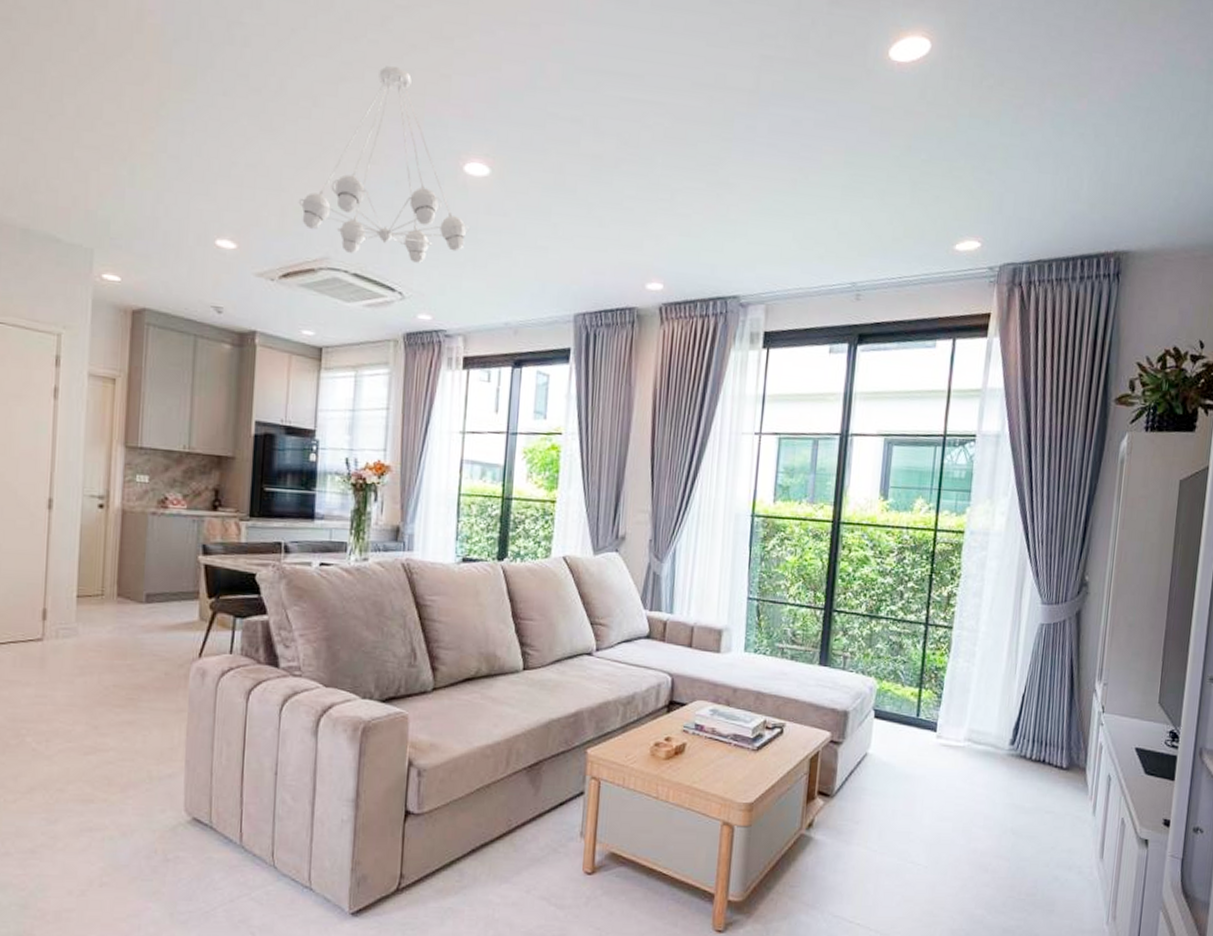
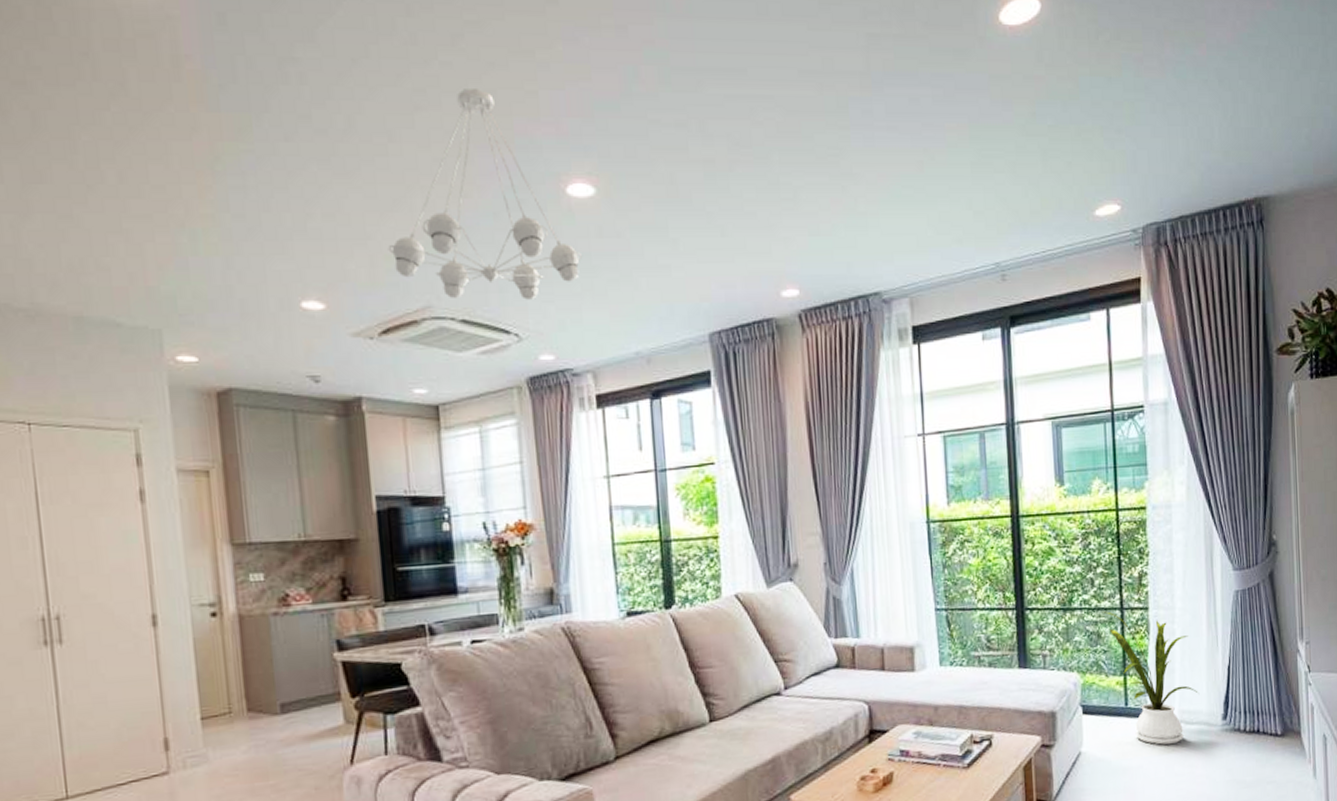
house plant: none [907,624,991,760] -> present [1102,611,1200,745]

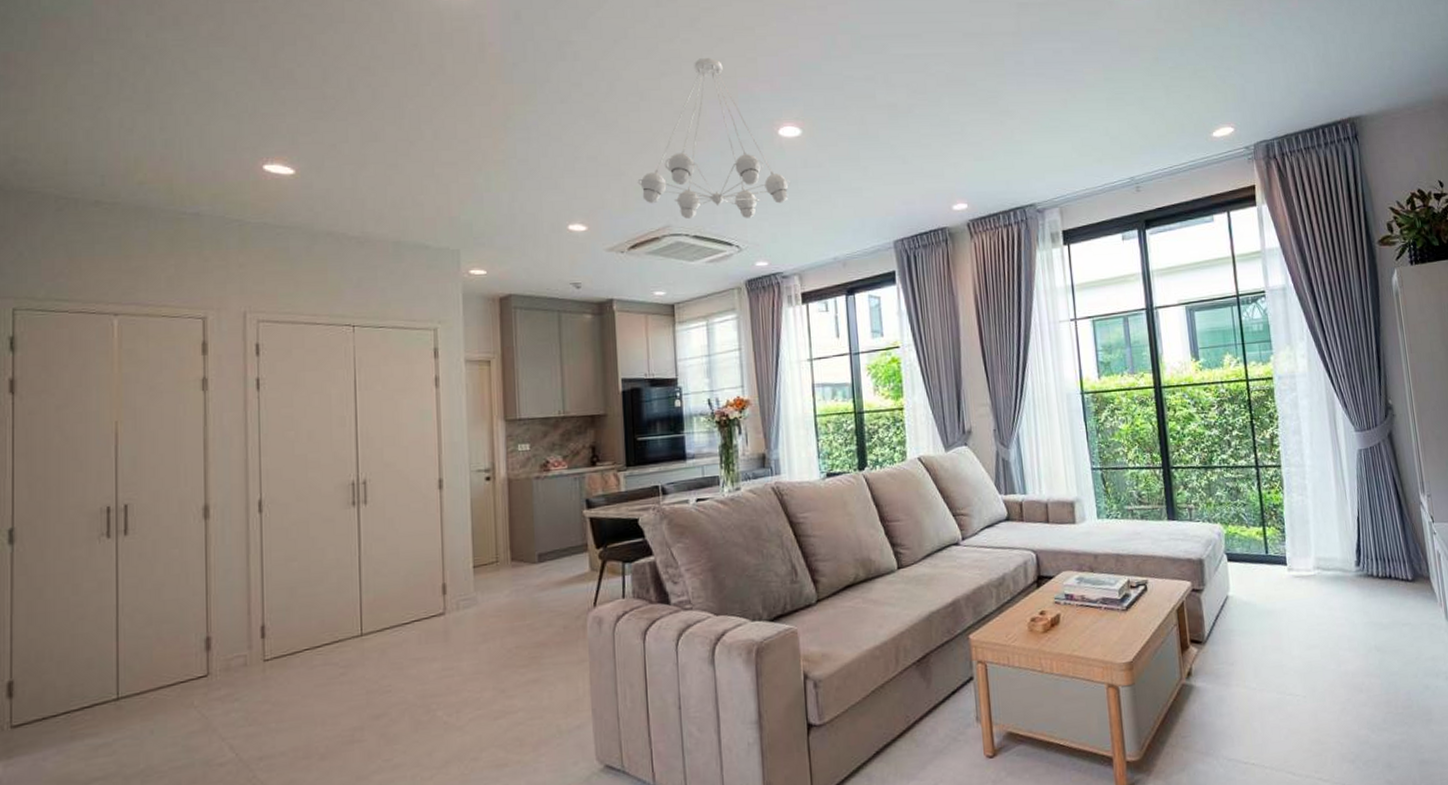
house plant: present [1102,611,1200,745] -> none [1239,469,1333,590]

